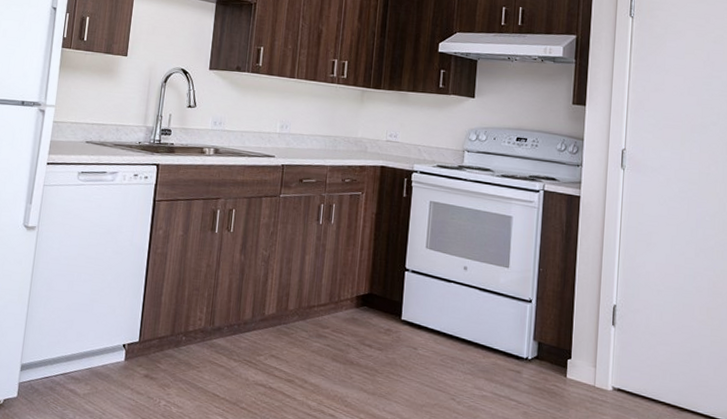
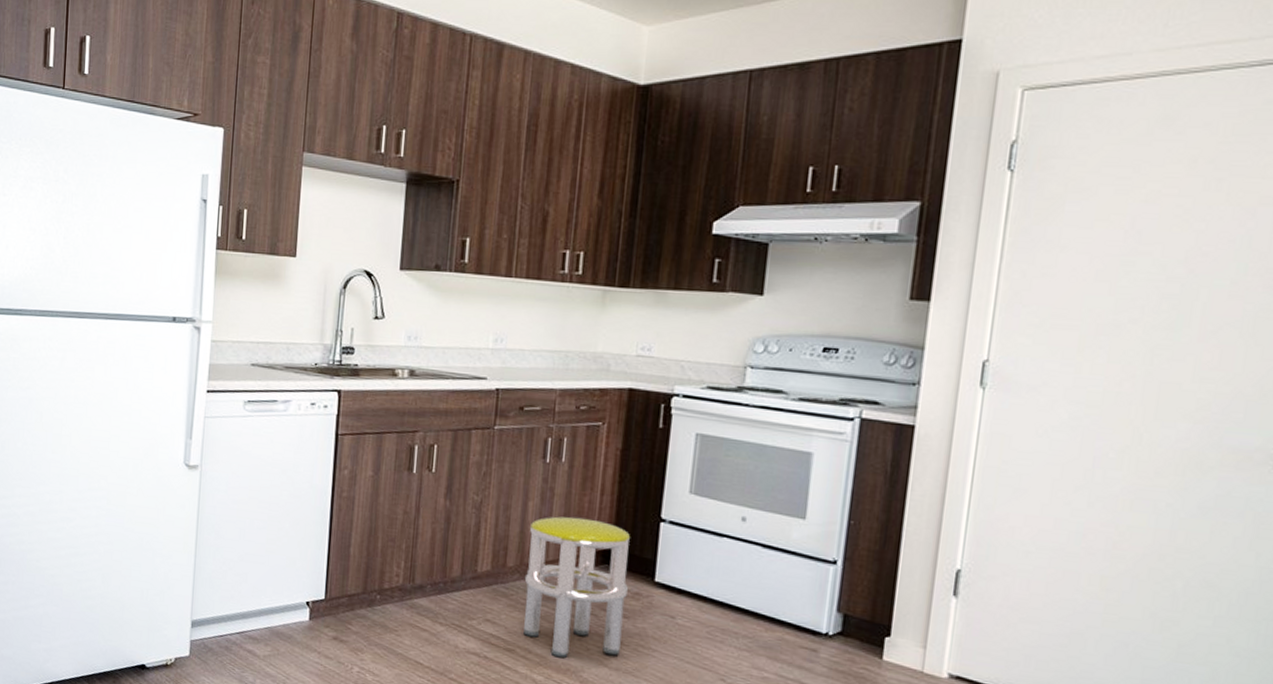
stool: none [301,268,384,386] -> present [524,516,631,659]

